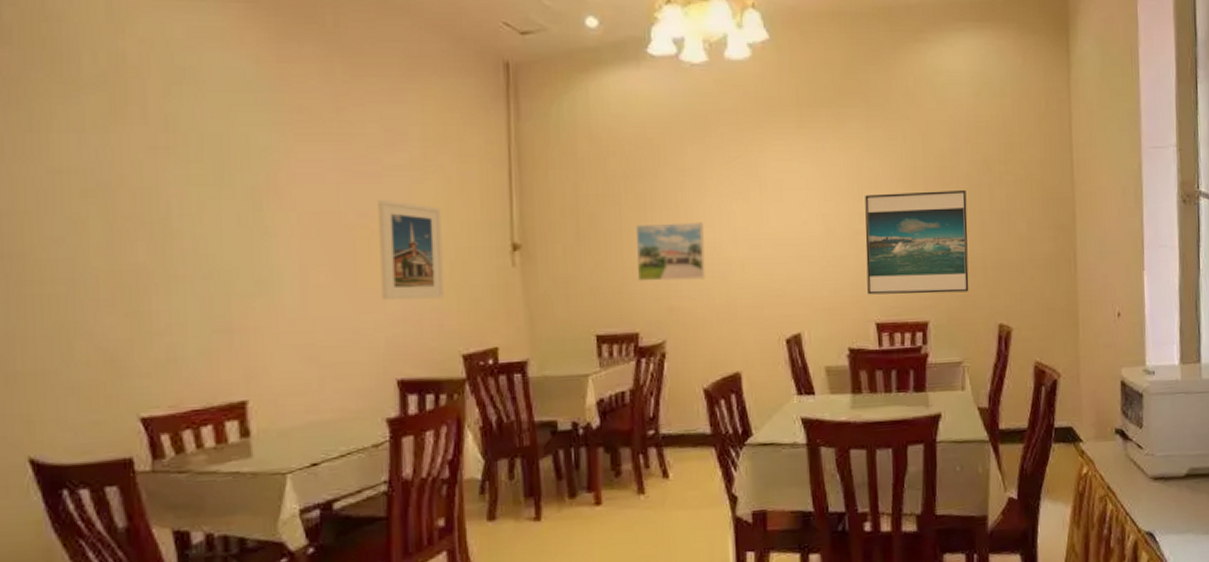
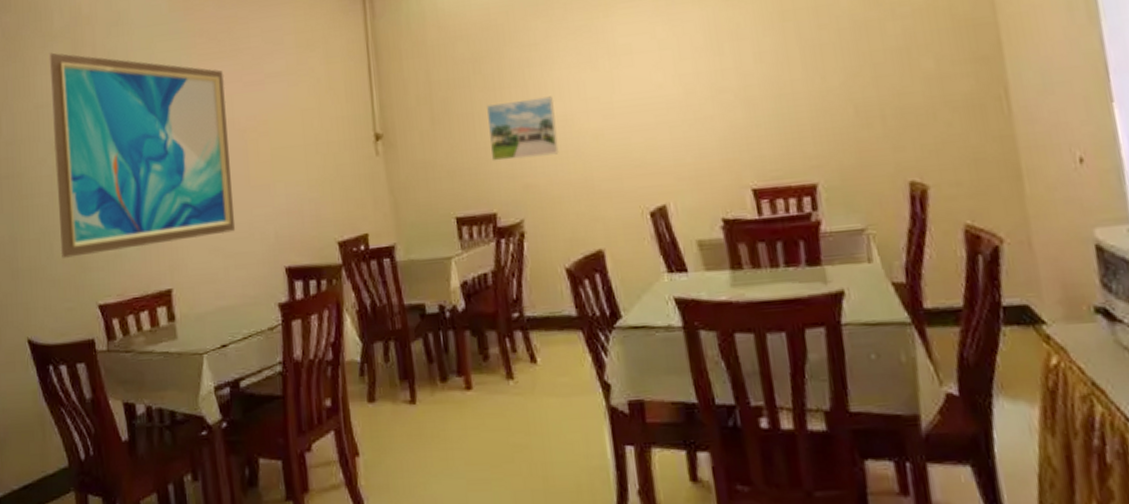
wall art: none [73,105,336,361] -> present [49,52,236,258]
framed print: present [378,199,445,301] -> none [262,104,320,195]
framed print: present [865,189,969,295] -> none [726,29,866,158]

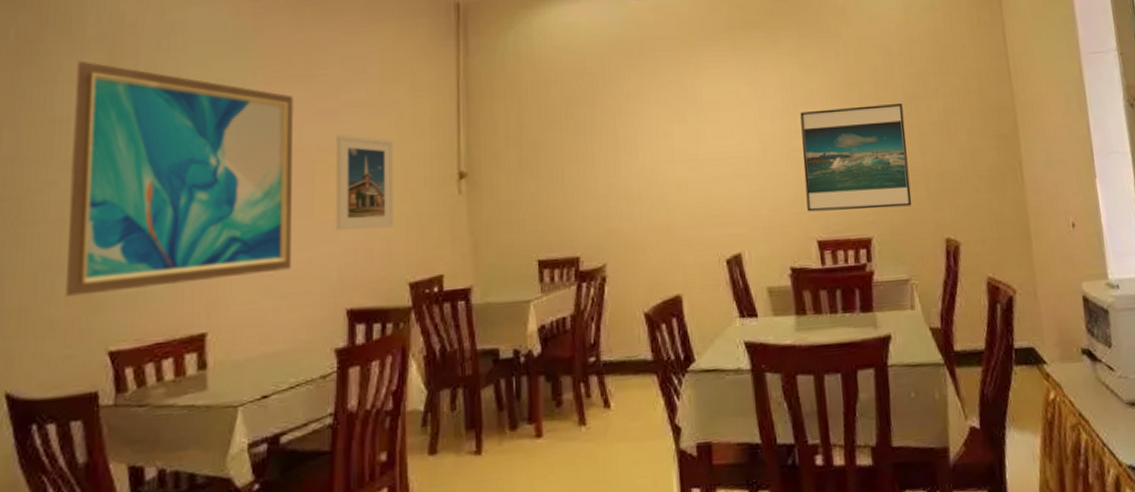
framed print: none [262,104,320,195] -> present [336,134,394,231]
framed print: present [487,96,559,161] -> none [577,145,644,205]
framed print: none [726,29,866,158] -> present [800,102,912,212]

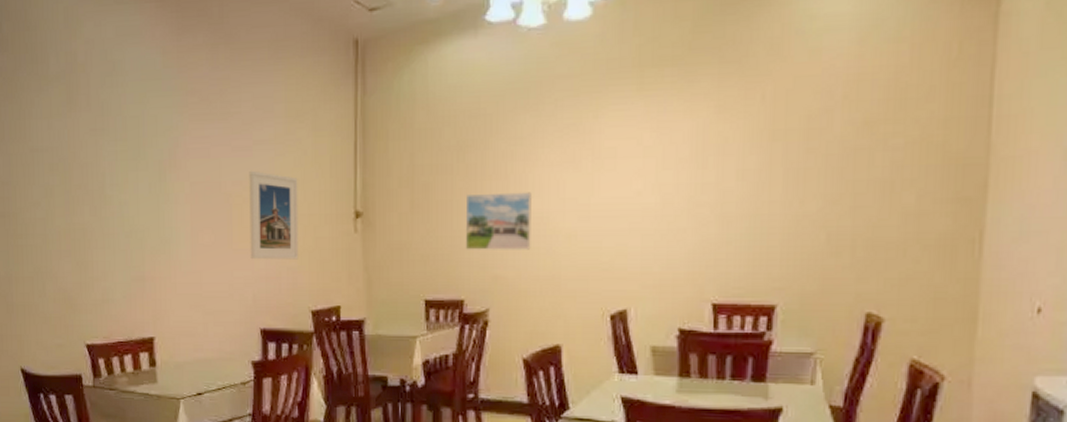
wall art: present [64,60,295,297] -> none [44,97,217,298]
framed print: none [577,145,644,205] -> present [465,192,532,250]
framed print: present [800,102,912,212] -> none [705,155,837,274]

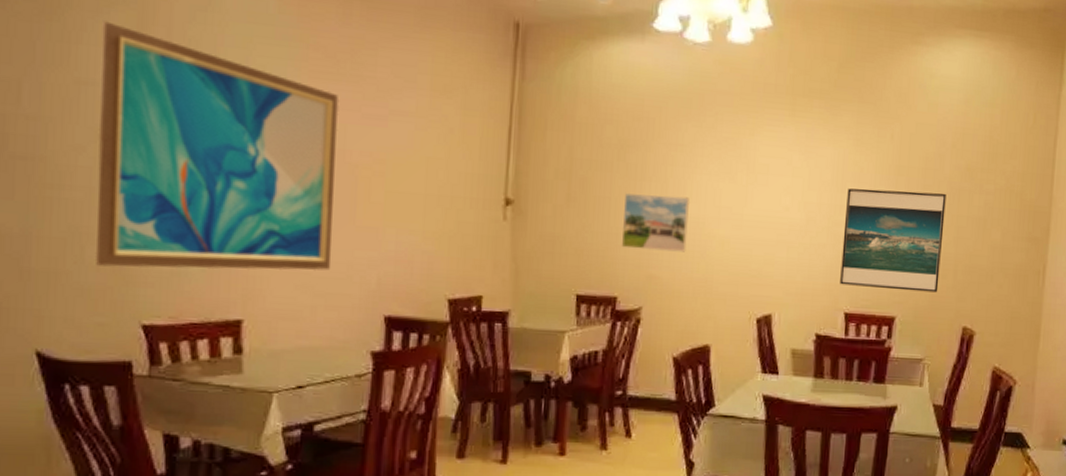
wall art: none [44,97,217,298] -> present [95,21,340,271]
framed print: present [249,170,299,260] -> none [377,142,441,243]
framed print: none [705,155,837,274] -> present [840,188,946,293]

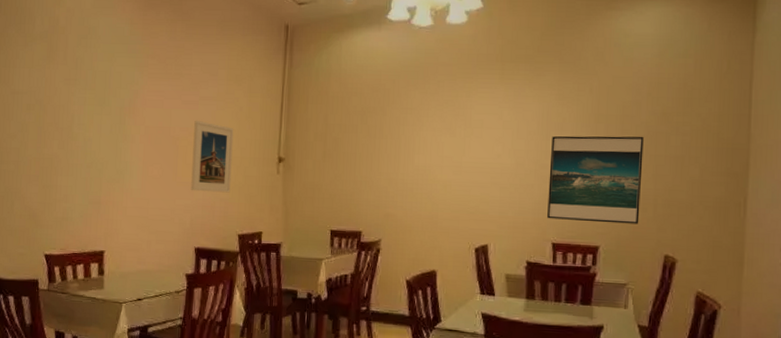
wall art: present [95,21,340,271] -> none [19,51,168,215]
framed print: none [377,142,441,243] -> present [191,120,234,193]
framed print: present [621,193,689,252] -> none [364,149,418,195]

